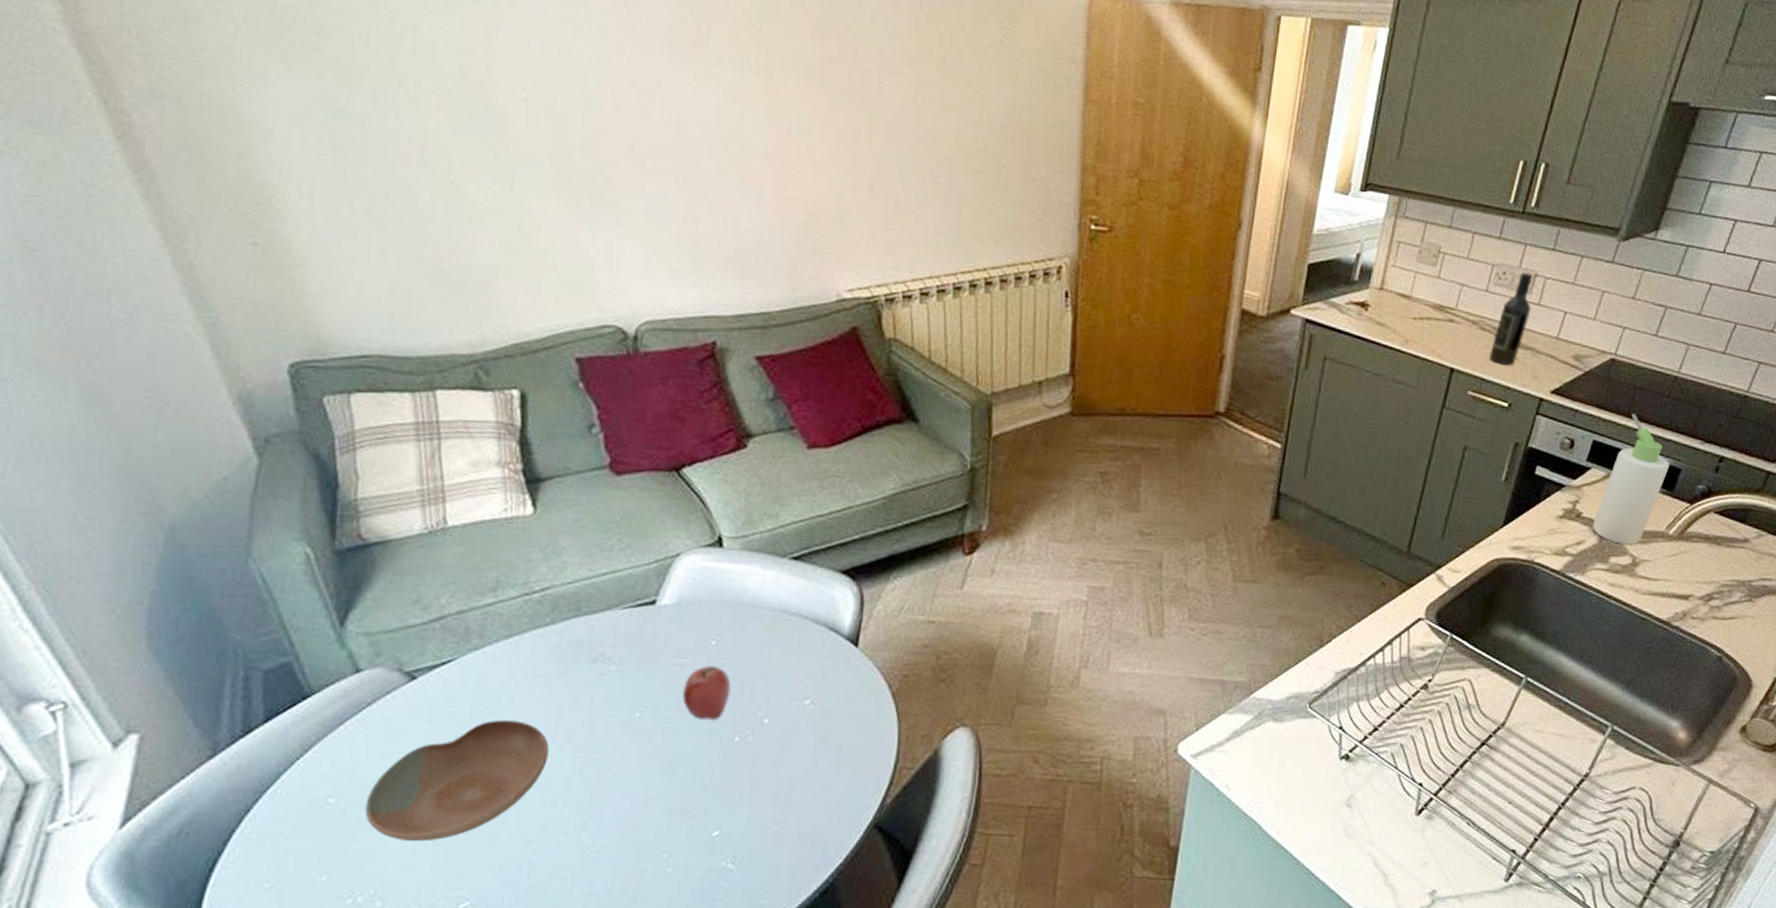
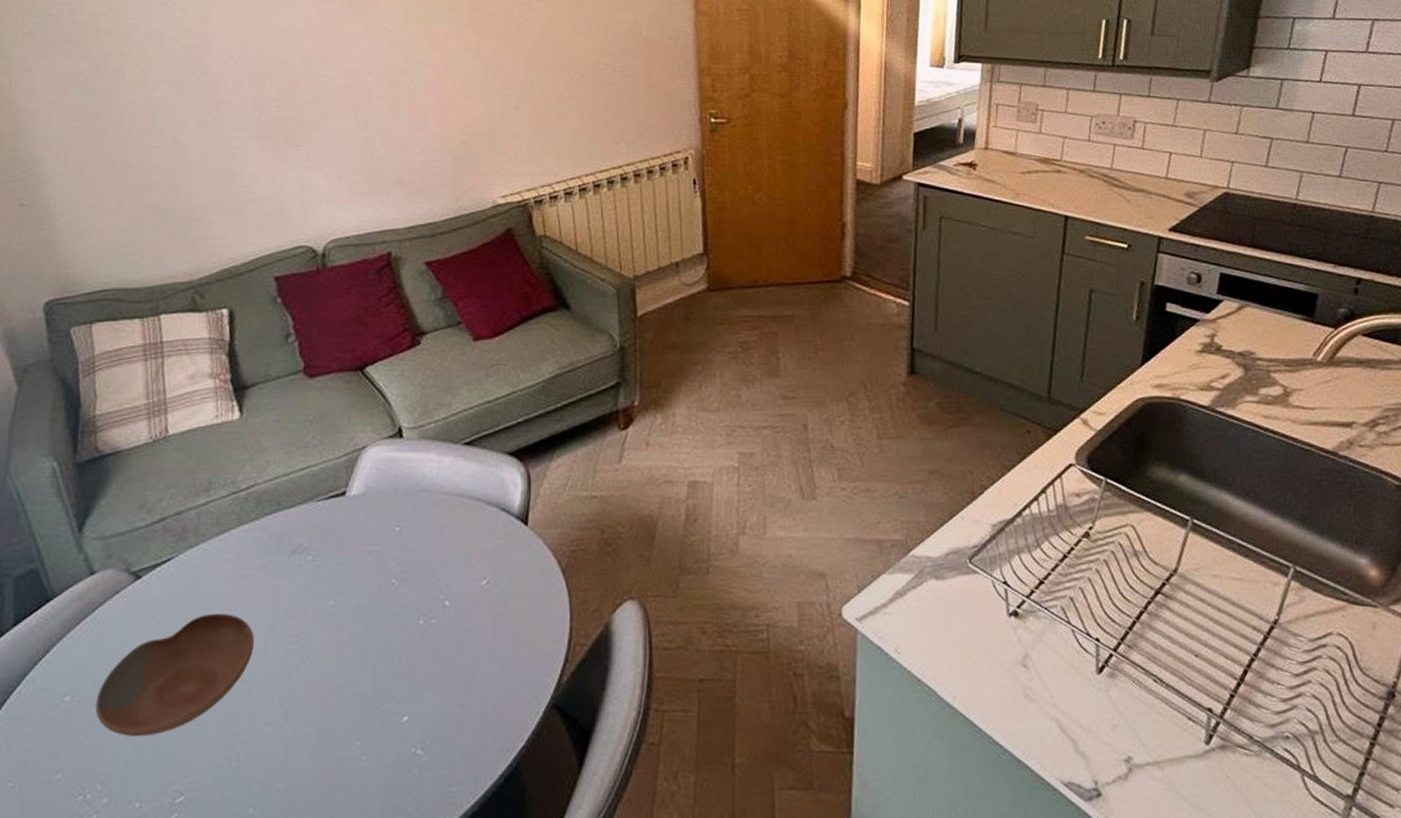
fruit: present [682,665,731,719] -> none [371,551,414,604]
wine bottle: present [1490,272,1533,365] -> none [1101,119,1136,208]
bottle: present [1593,414,1670,545] -> none [1235,244,1305,375]

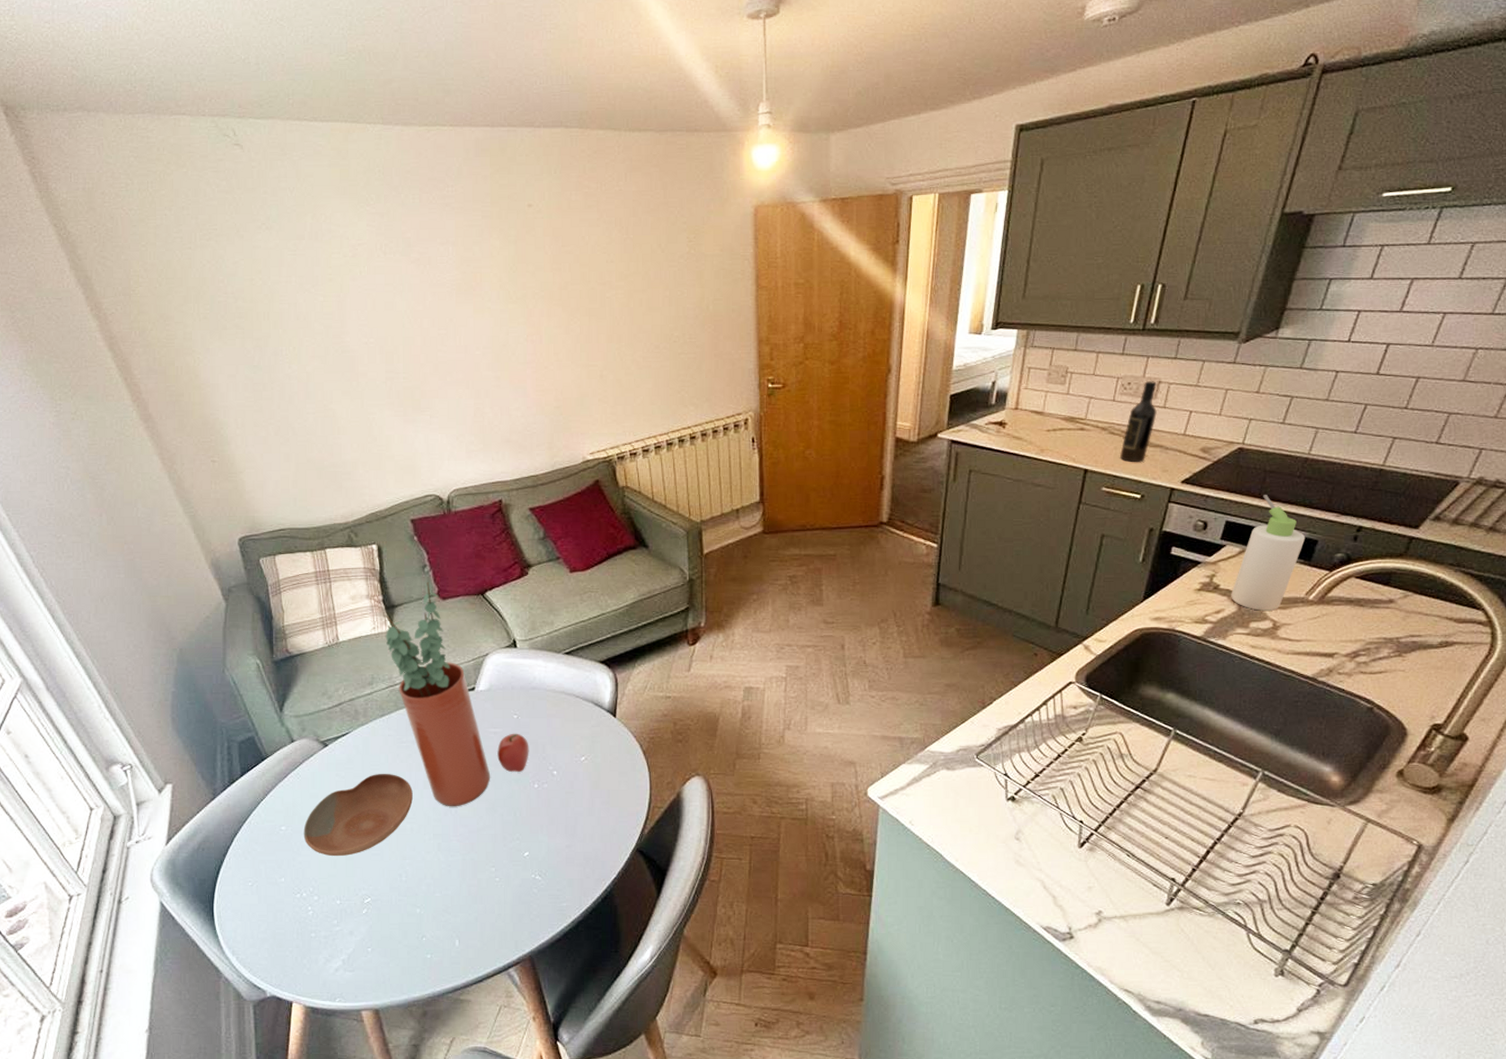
vase: none [231,355,362,657] -> present [385,582,491,807]
fruit: none [371,551,414,604] -> present [497,733,529,772]
wine bottle: none [1101,119,1136,208] -> present [1120,380,1157,462]
bottle: none [1235,244,1305,375] -> present [1231,495,1306,611]

